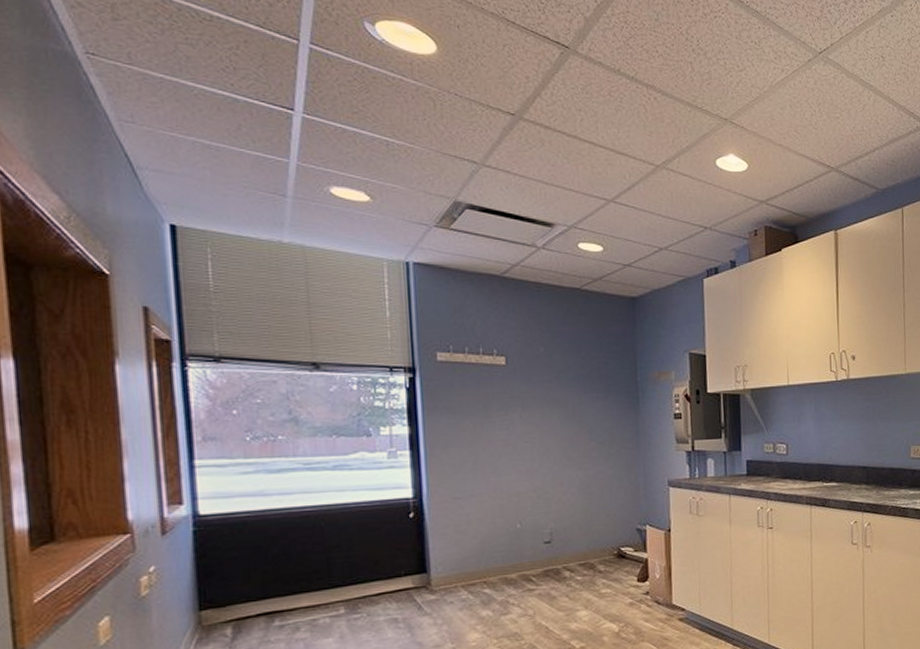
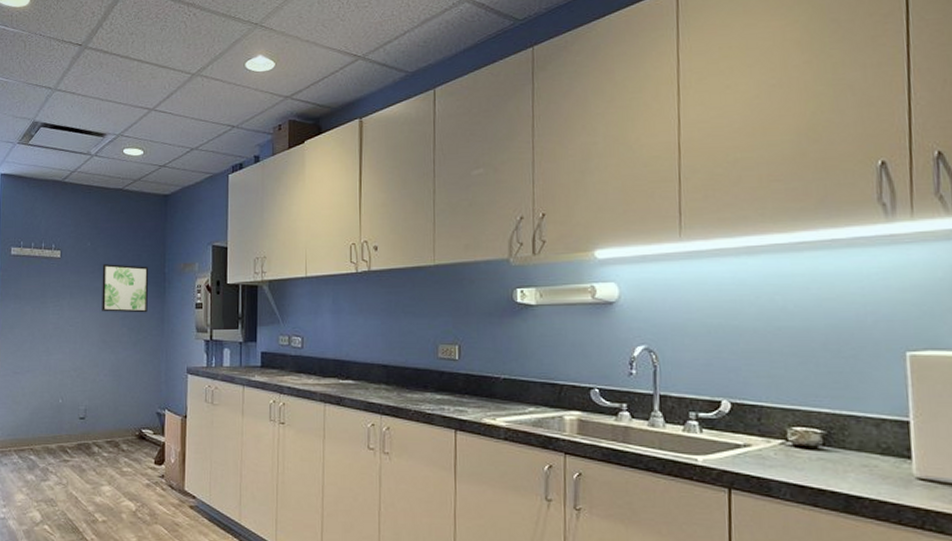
wall art: none [561,372,619,426] -> present [102,264,149,313]

